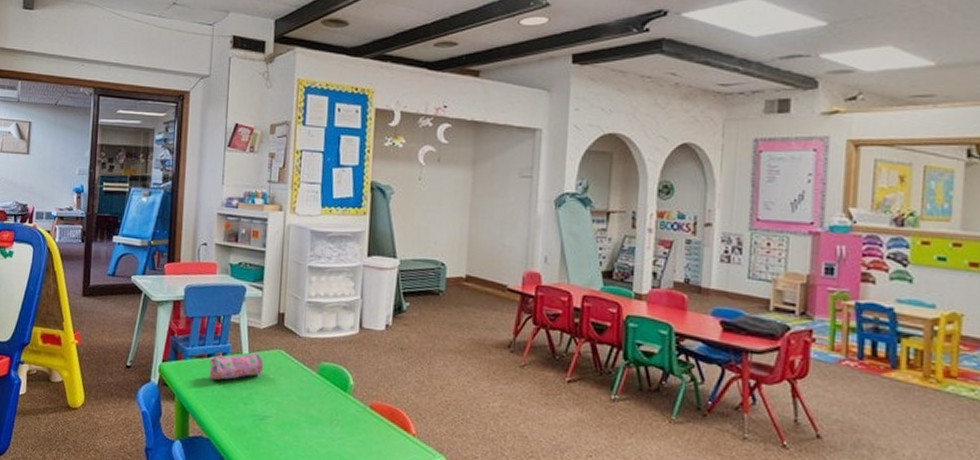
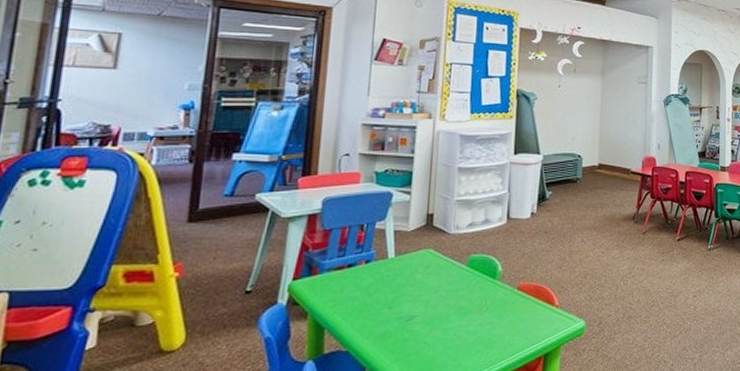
pencil case: present [209,352,264,381] -> none [349,255,411,290]

